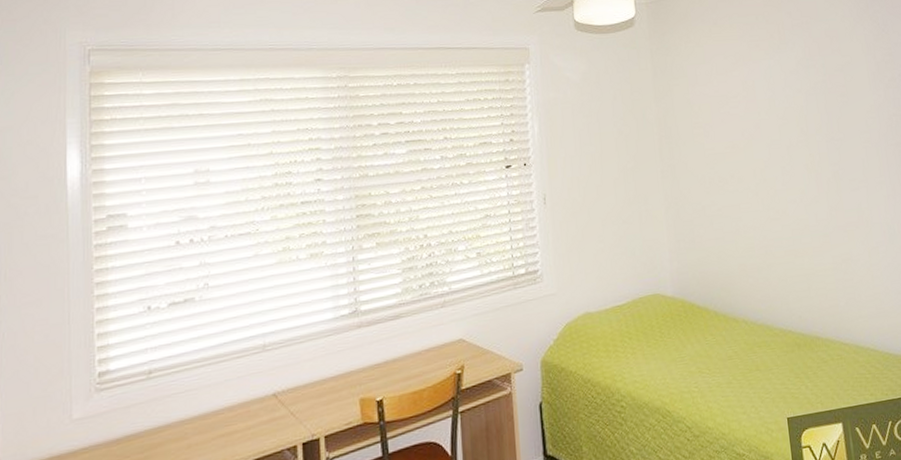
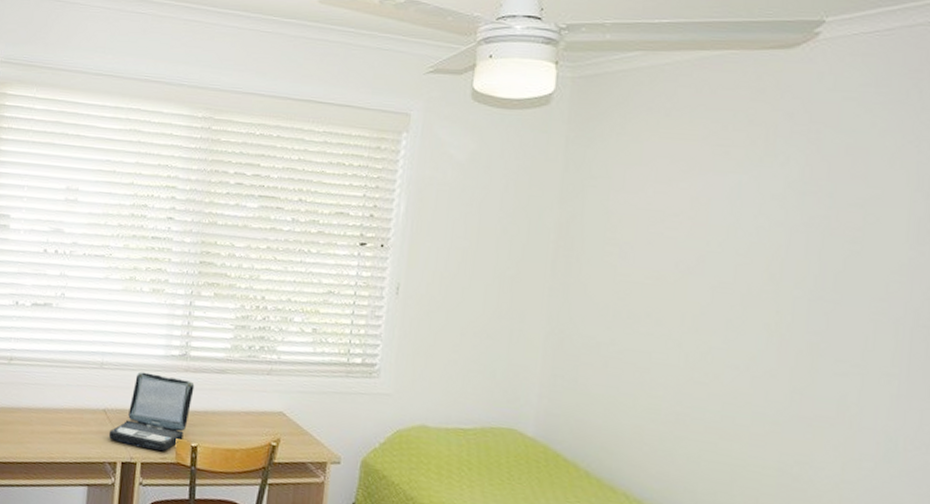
laptop: none [283,336,371,424] -> present [108,371,195,451]

